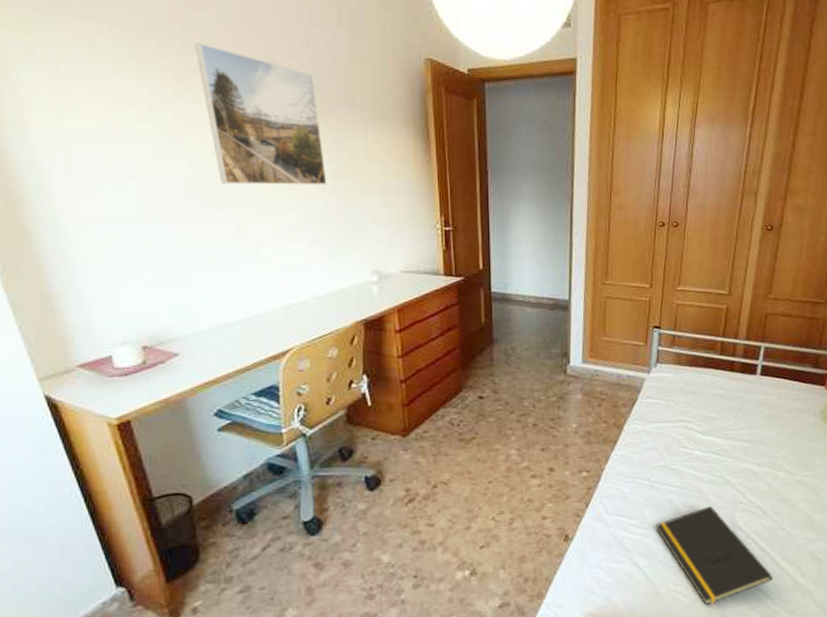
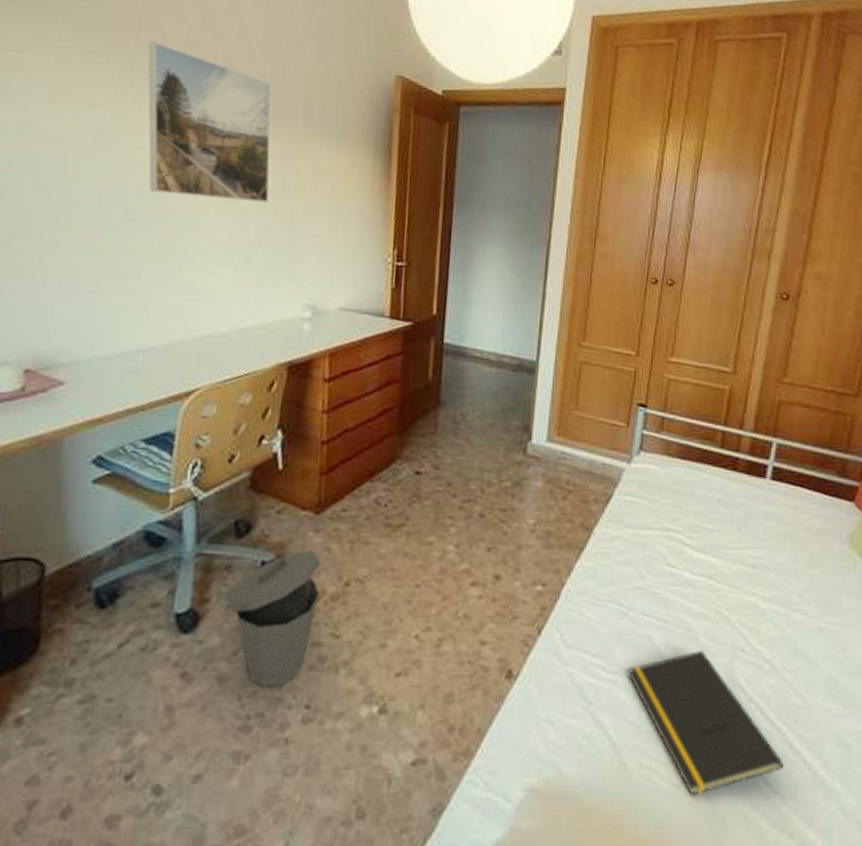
trash can: none [339,465,414,567] -> present [225,550,321,687]

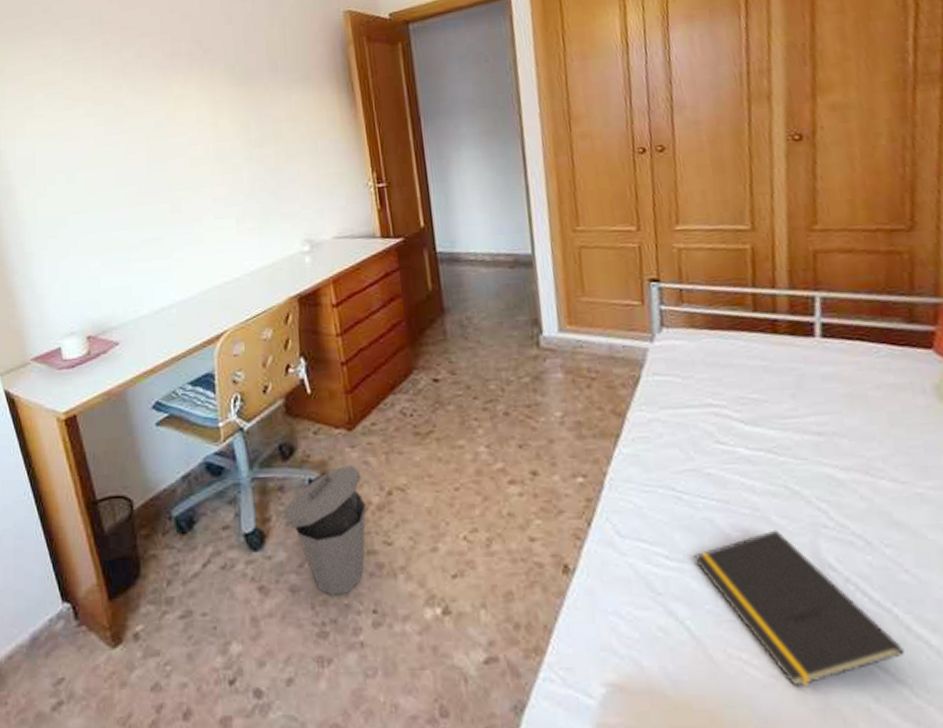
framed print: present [148,41,272,203] -> none [131,36,254,167]

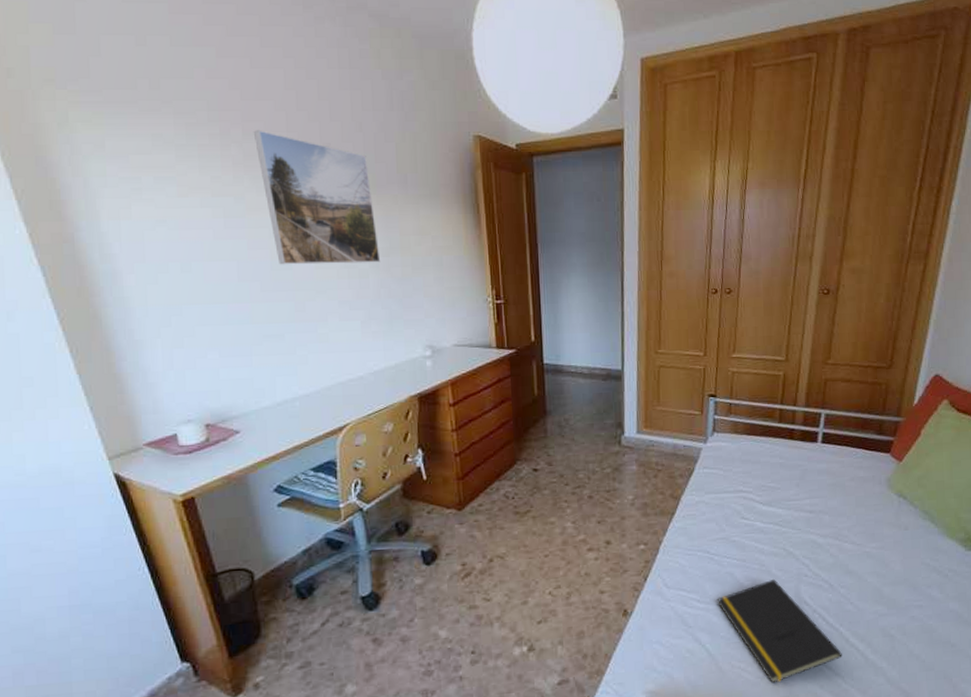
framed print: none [131,36,254,167] -> present [253,130,381,265]
trash can: present [282,465,367,596] -> none [397,539,470,643]

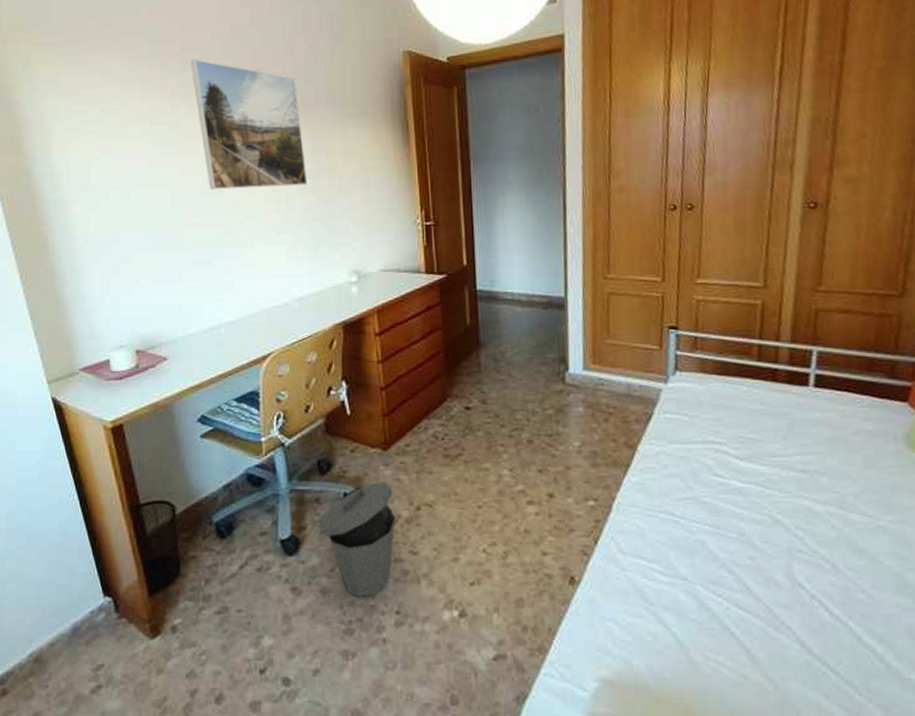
trash can: none [397,539,470,643] -> present [317,482,396,598]
notepad: present [717,578,842,684] -> none [684,552,854,685]

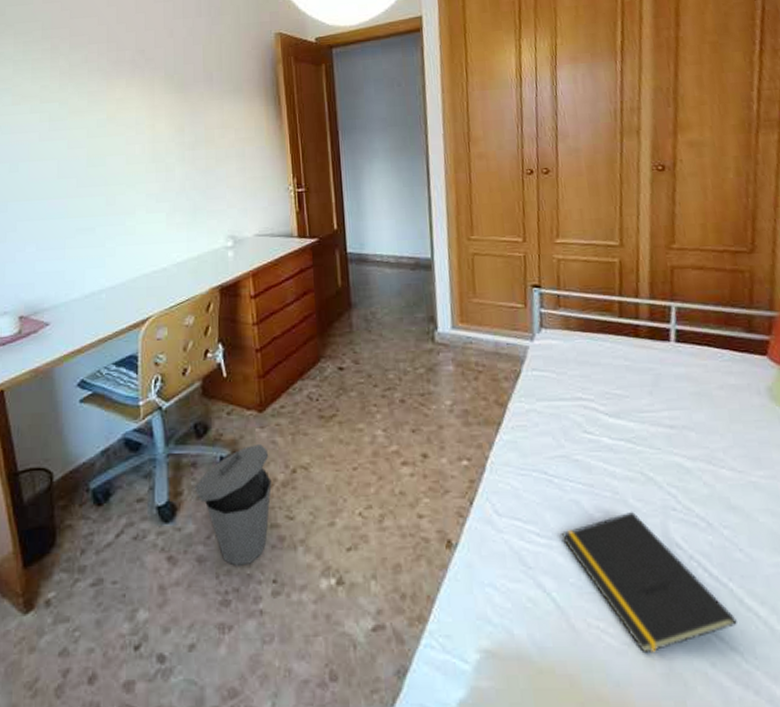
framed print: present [190,59,308,190] -> none [79,43,186,162]
notepad: none [684,552,854,685] -> present [561,511,737,654]

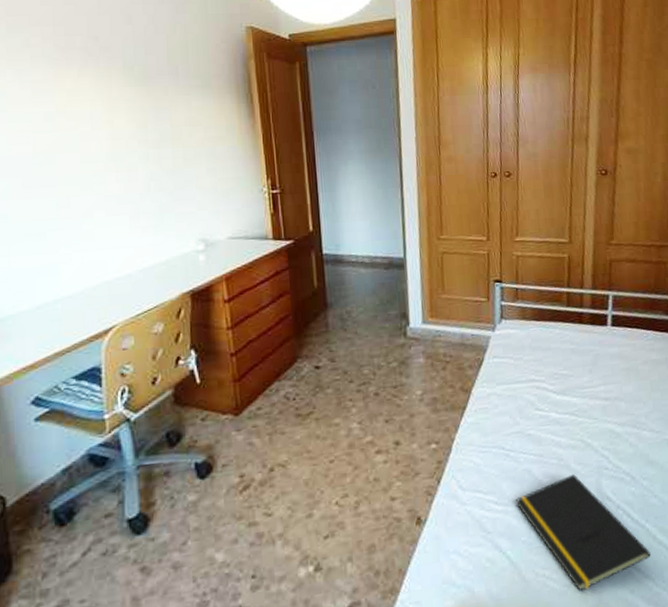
trash can: present [194,444,272,566] -> none [168,447,249,568]

